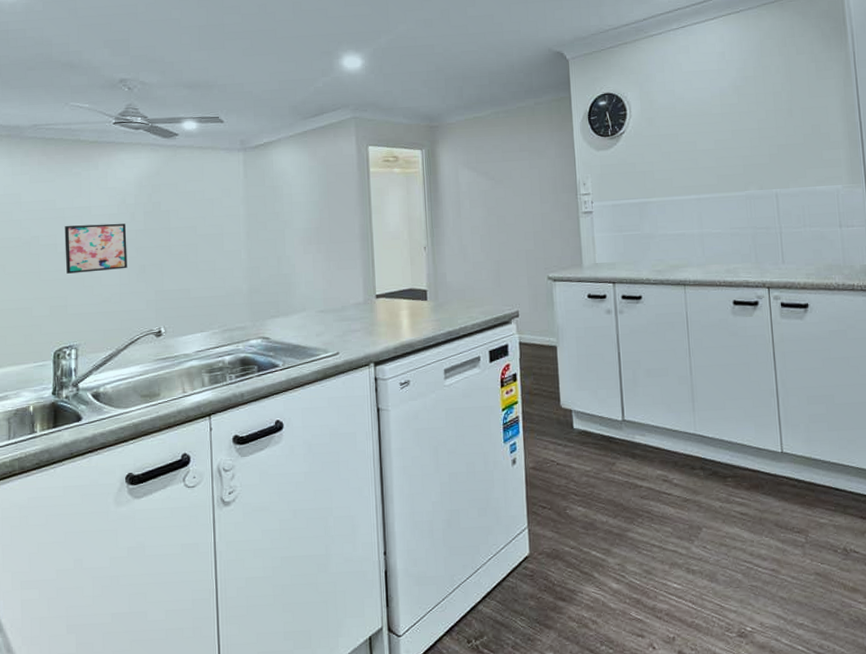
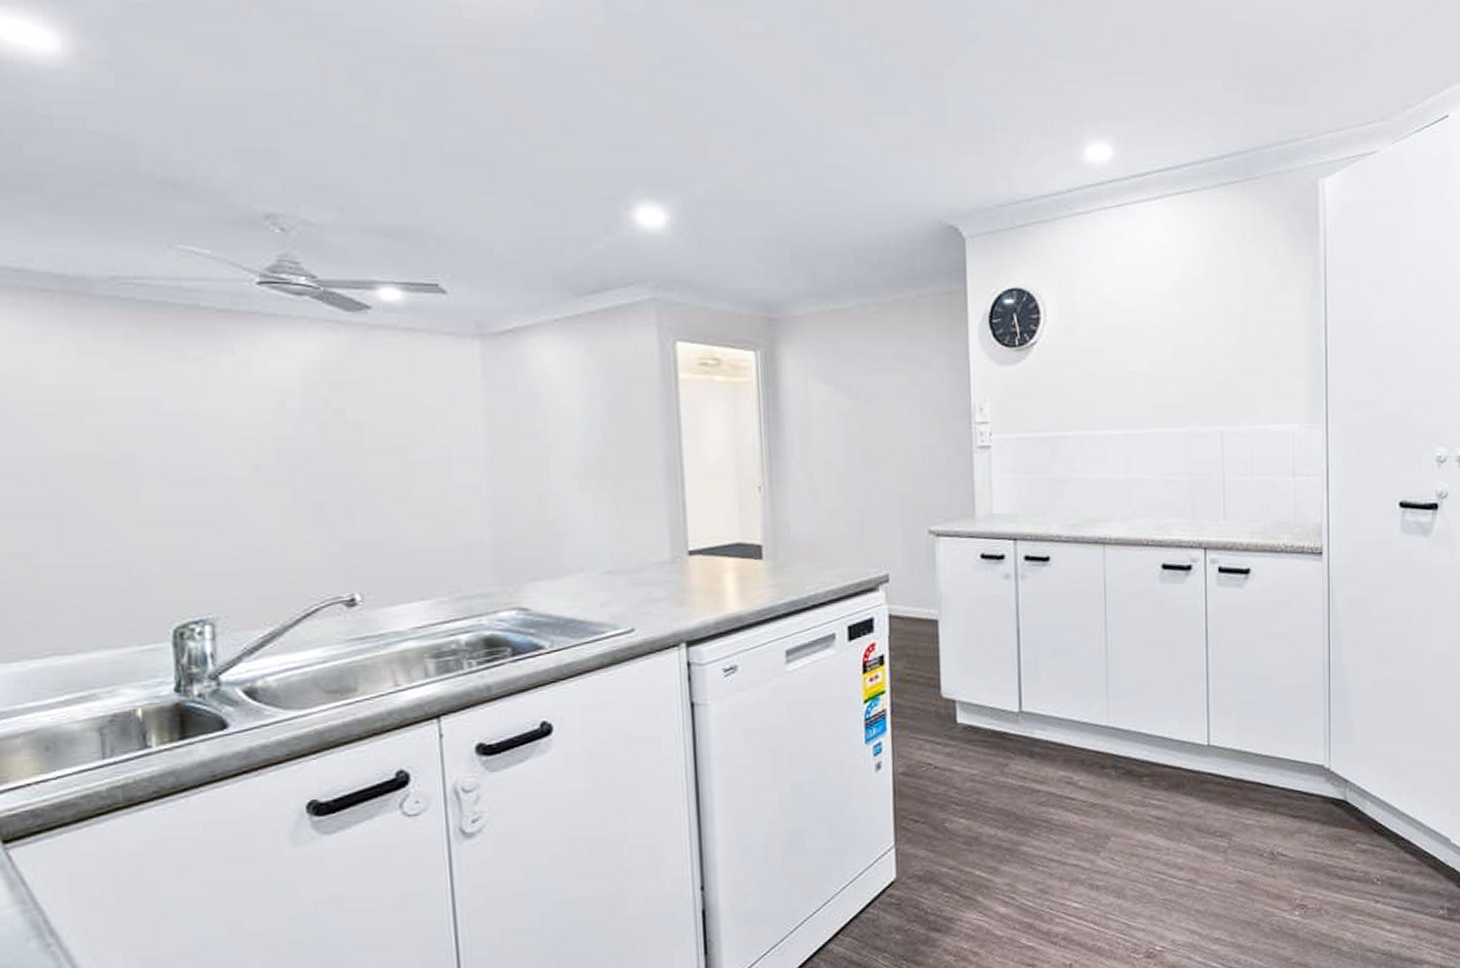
wall art: present [64,223,128,274] -> none [179,438,294,512]

